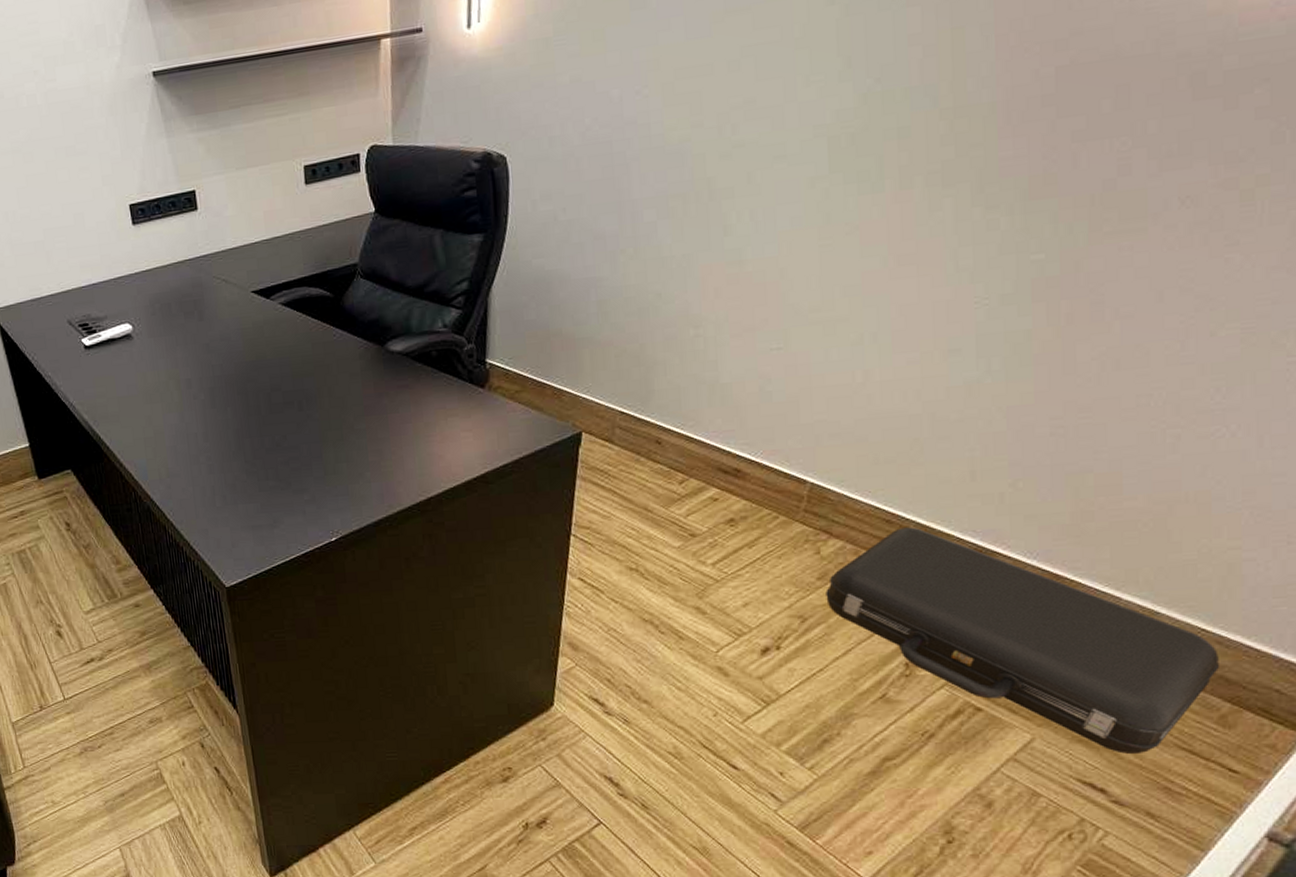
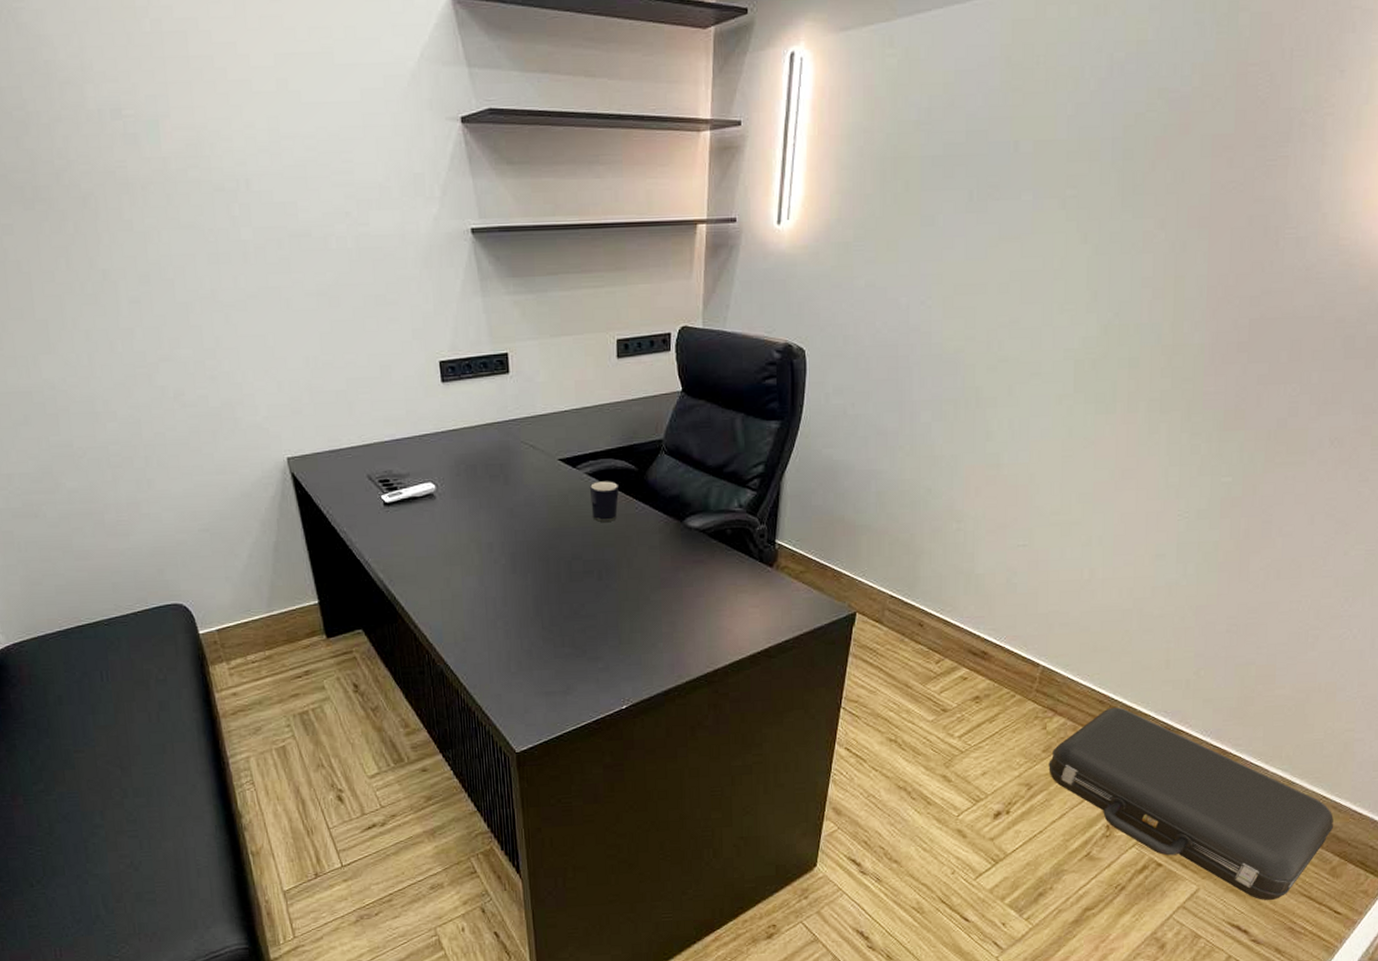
mug: none [284,309,316,352] -> present [589,481,620,522]

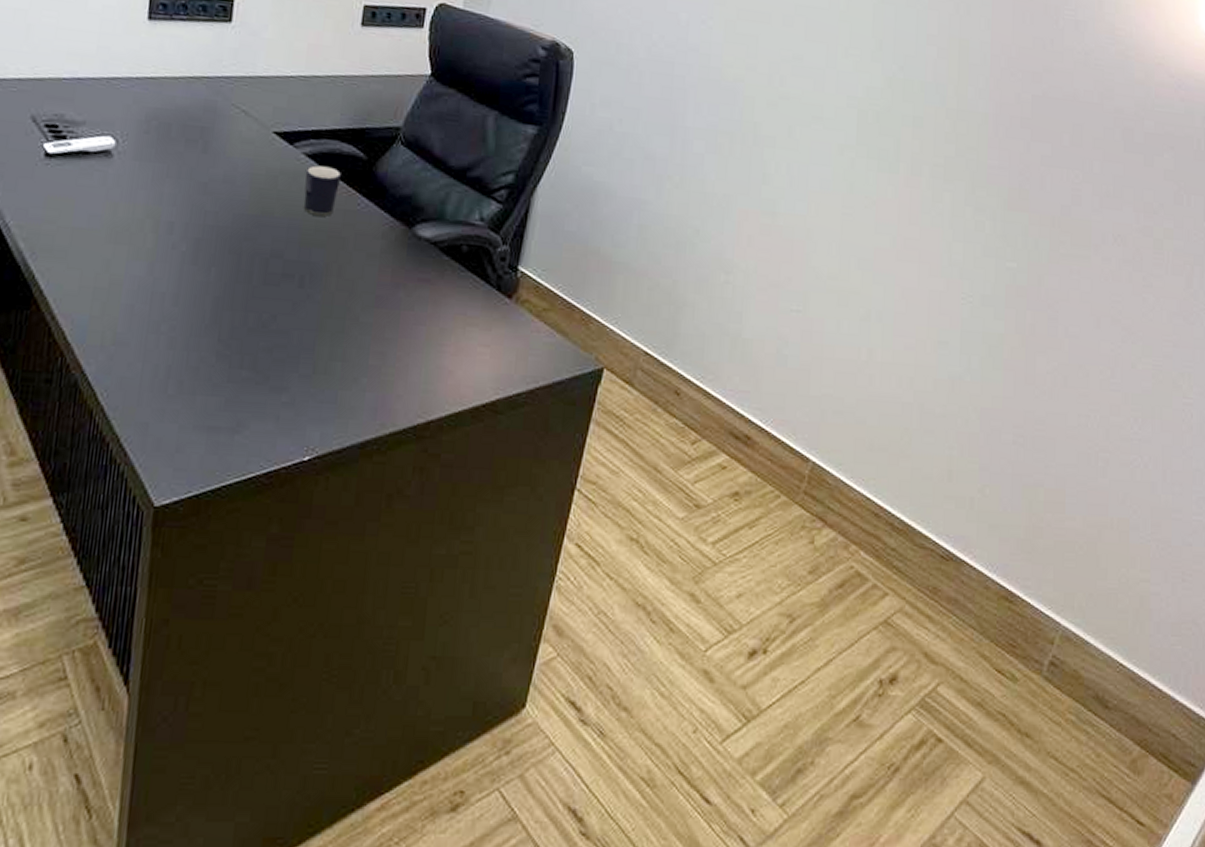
briefcase: present [1048,707,1334,901] -> none [814,523,1133,801]

